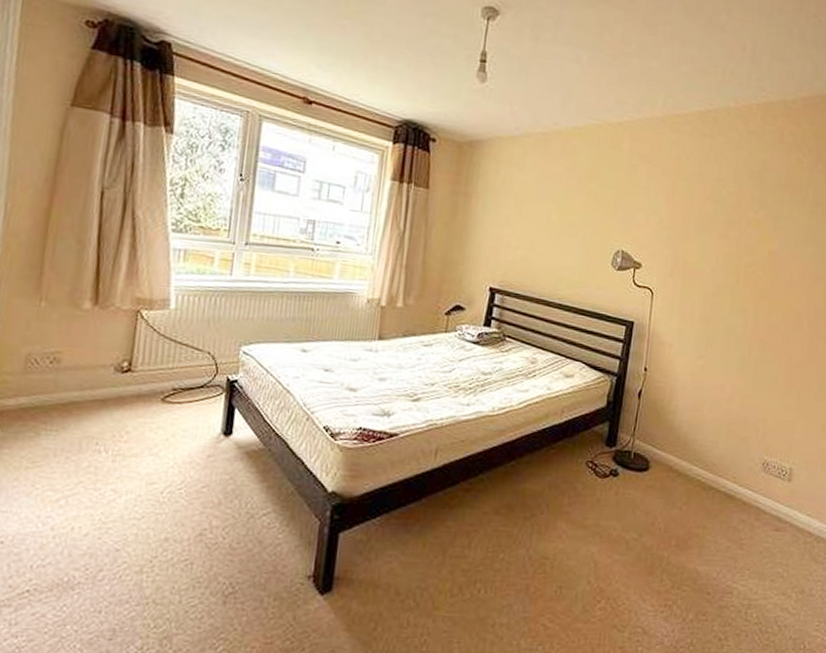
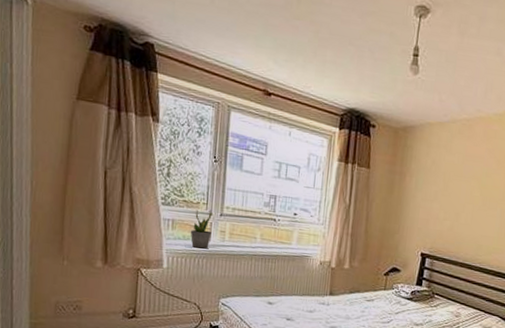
potted plant: none [206,237,235,285] -> present [190,209,212,249]

